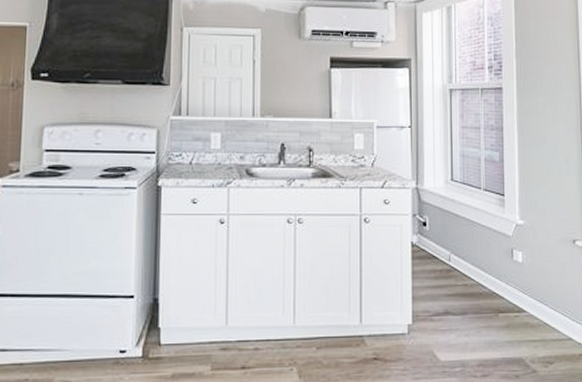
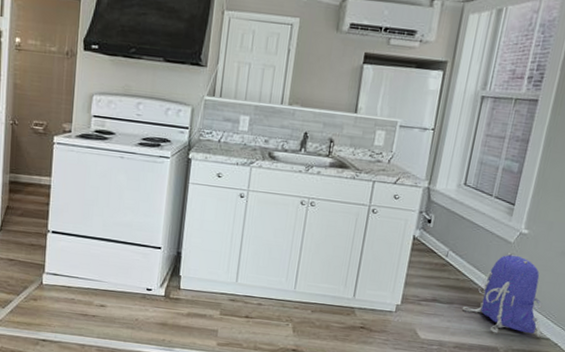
backpack: none [476,248,572,342] -> present [462,253,550,339]

